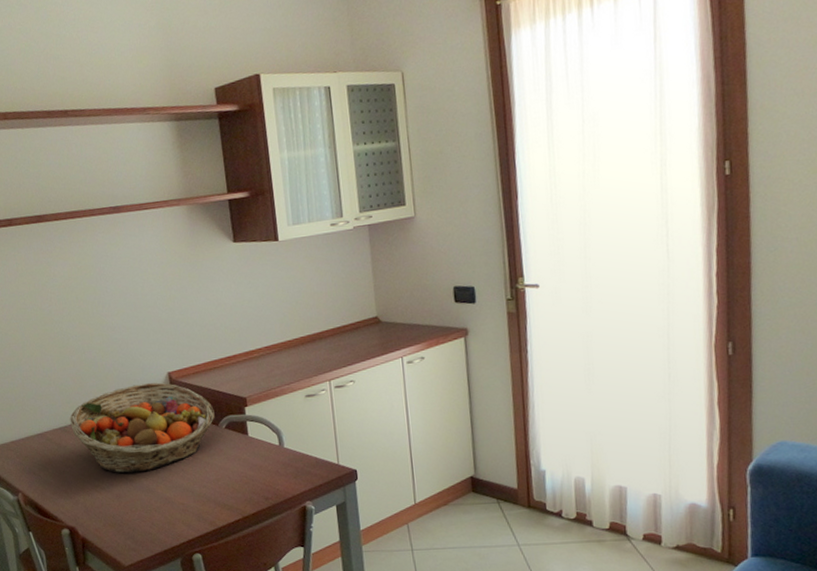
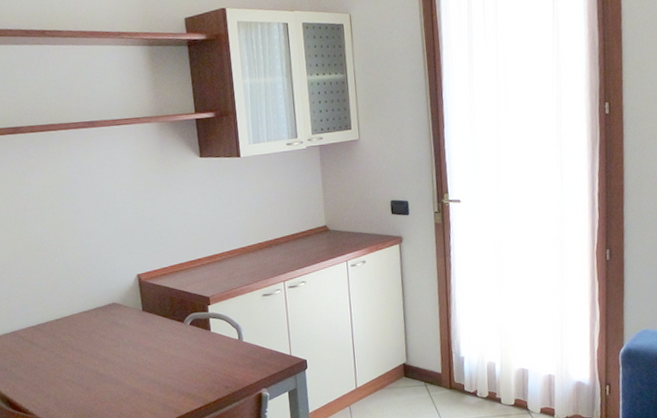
fruit basket: present [70,382,215,474] -> none [42,283,181,368]

